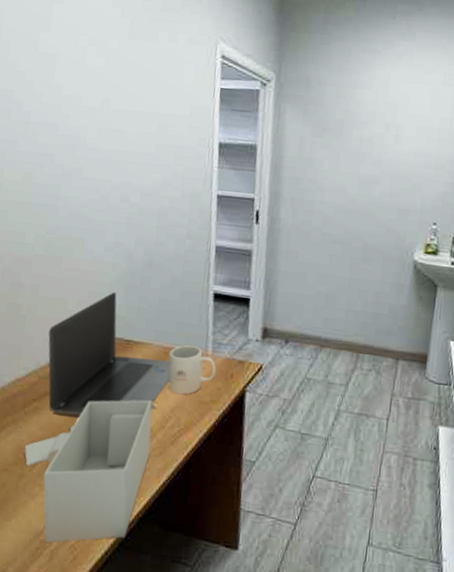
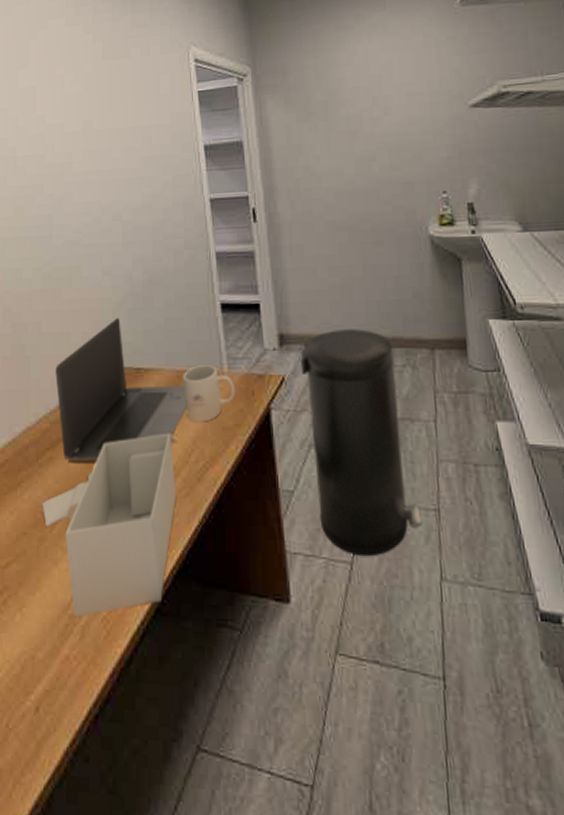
pedal bin: none [274,331,363,521] -> present [300,329,423,557]

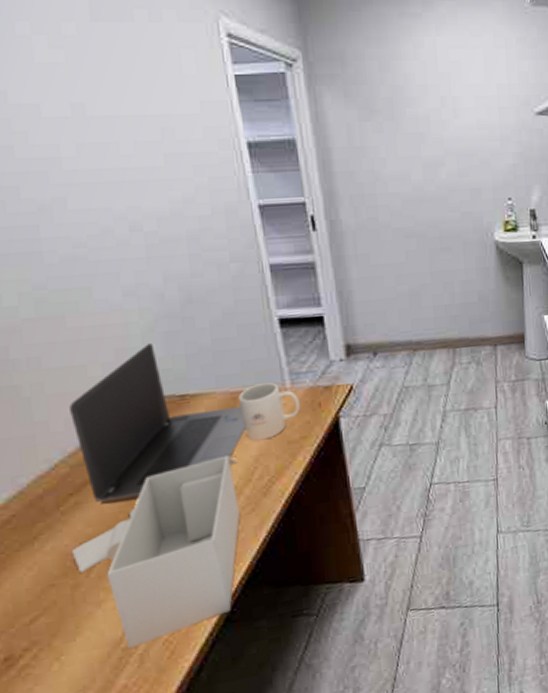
pedal bin: present [300,329,423,557] -> none [368,333,484,530]

